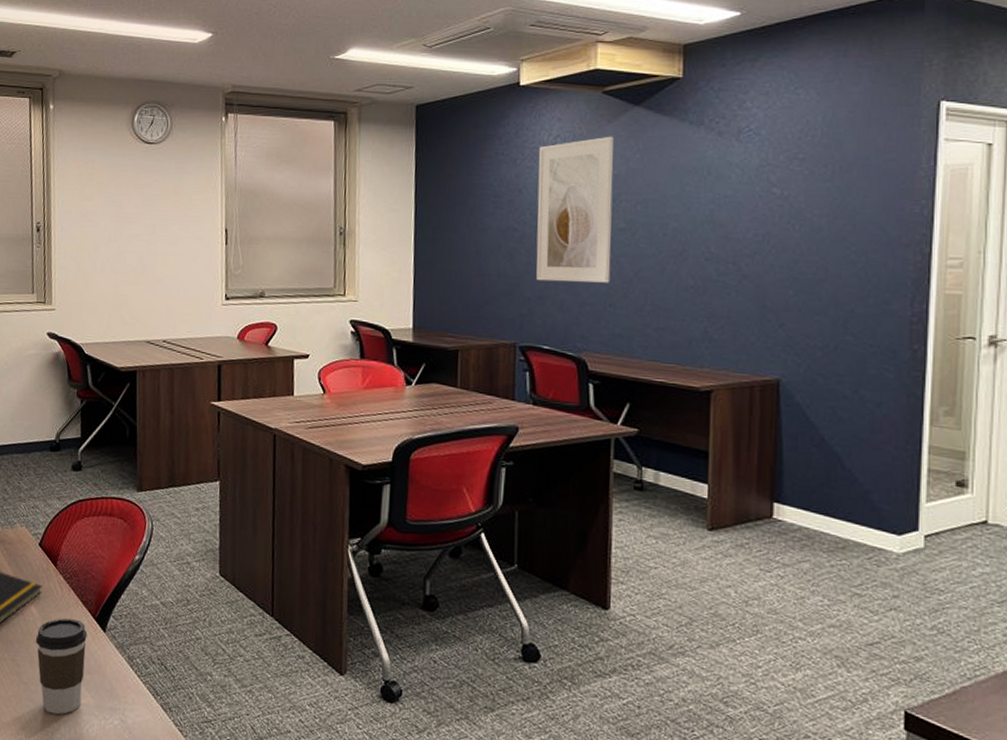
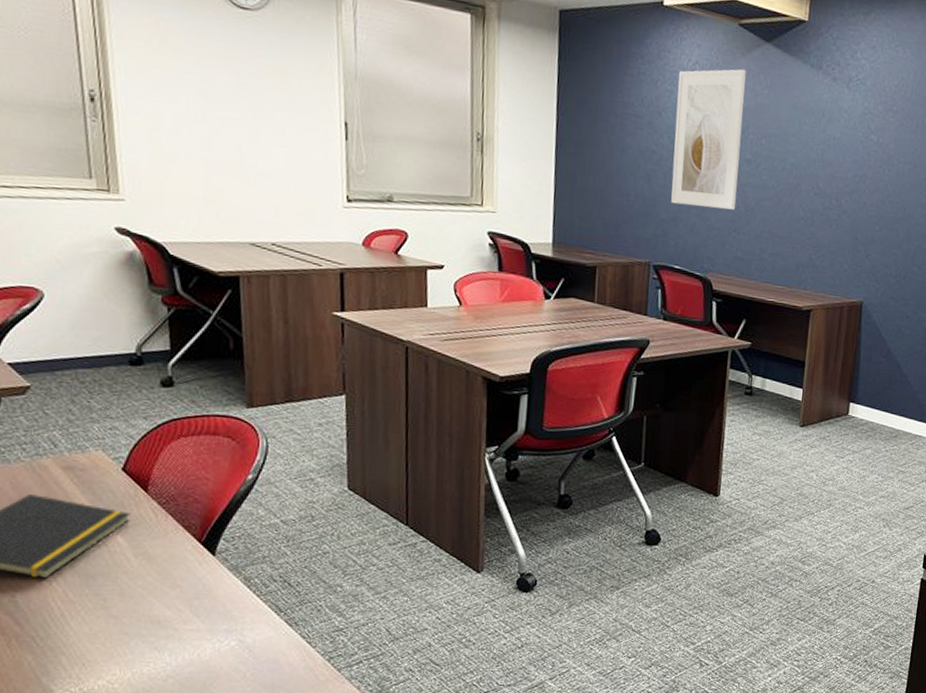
coffee cup: present [35,618,88,715] -> none [125,544,193,644]

